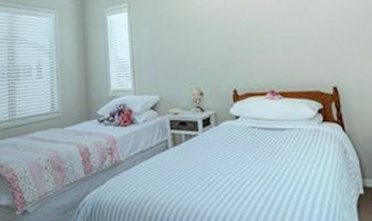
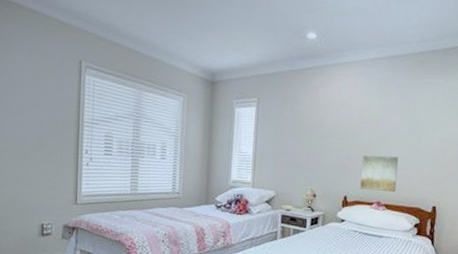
wall art: none [245,39,289,80] -> present [360,155,399,193]

